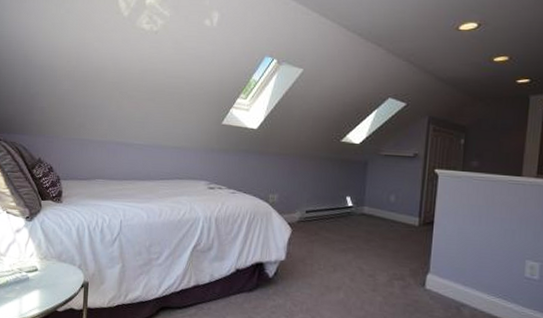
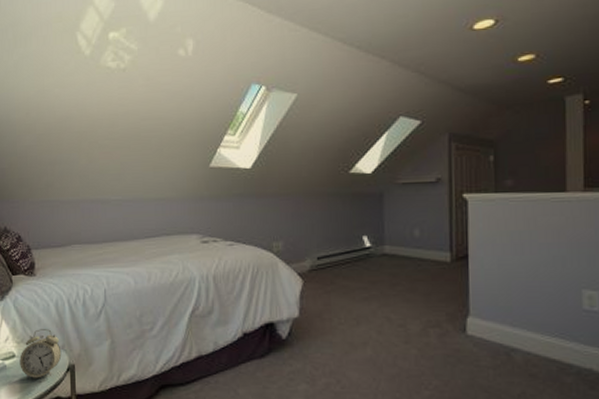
alarm clock: none [41,249,78,291] -> present [19,329,62,378]

